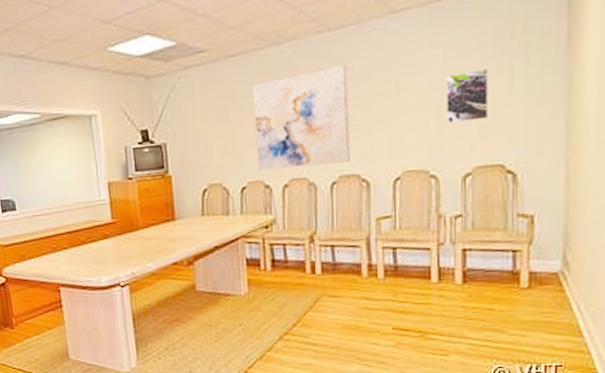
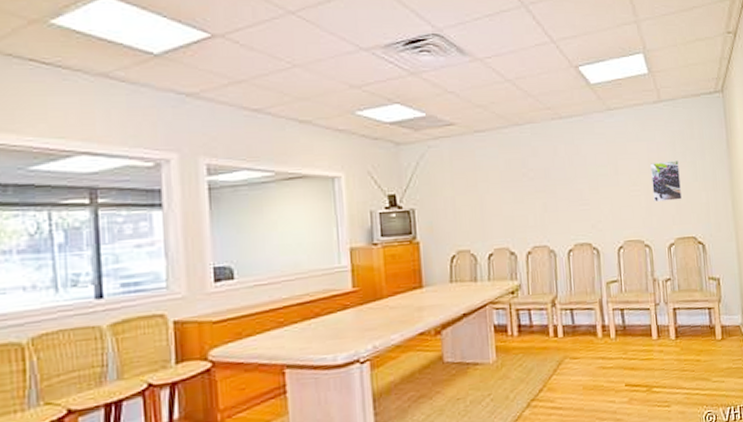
wall art: present [252,64,350,170] -> none [497,147,583,238]

